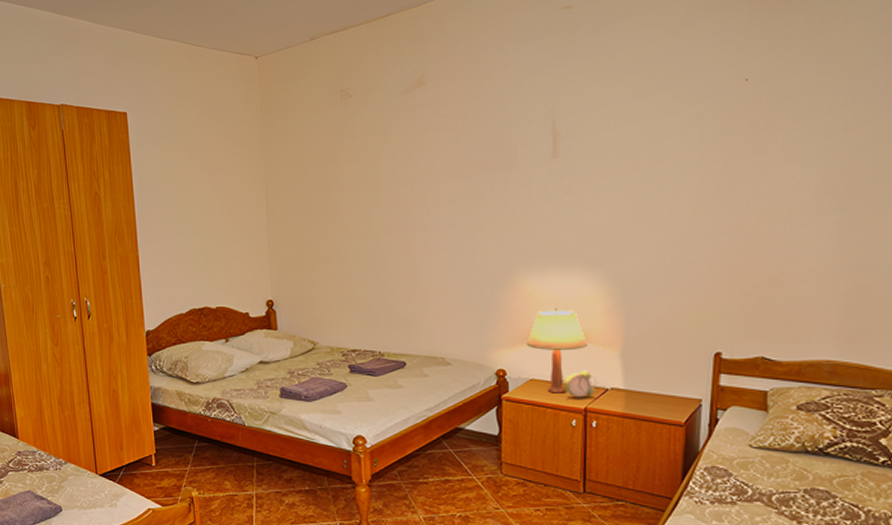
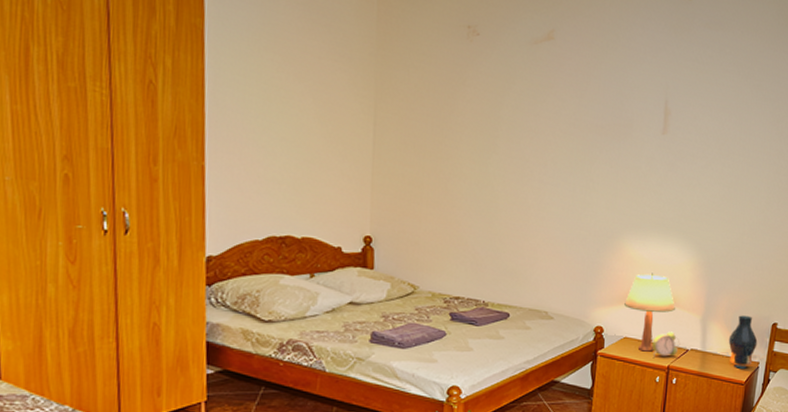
vase: none [658,346,697,408] -> present [728,315,758,369]

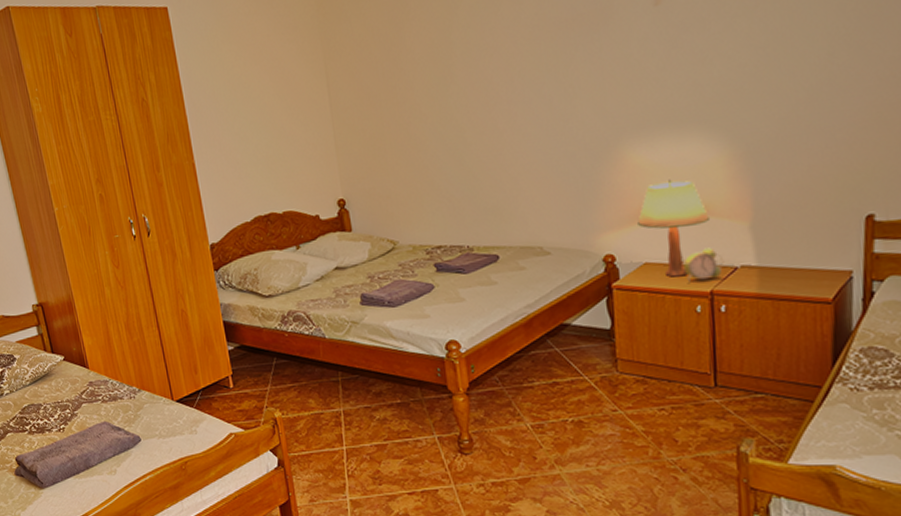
vase: present [728,315,758,369] -> none [796,210,845,283]

